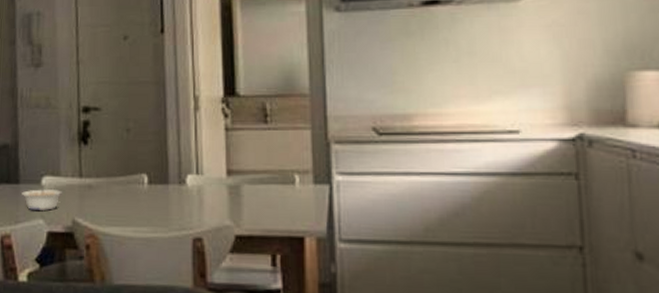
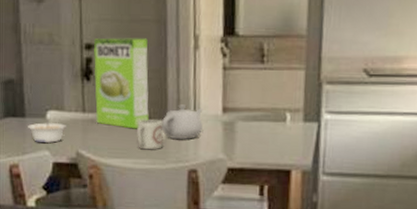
cake mix box: none [91,100,149,195] -> present [94,38,149,129]
cup: none [137,184,166,217] -> present [137,119,164,150]
teapot: none [163,167,207,206] -> present [162,104,204,140]

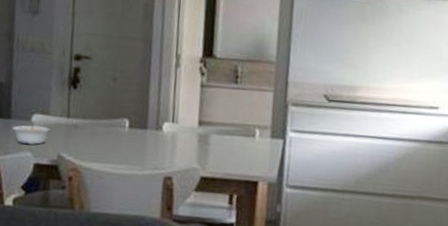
cake mix box: present [94,38,149,129] -> none [79,50,133,136]
cup: present [137,119,164,150] -> none [117,127,143,157]
teapot: present [162,104,204,140] -> none [141,115,181,149]

